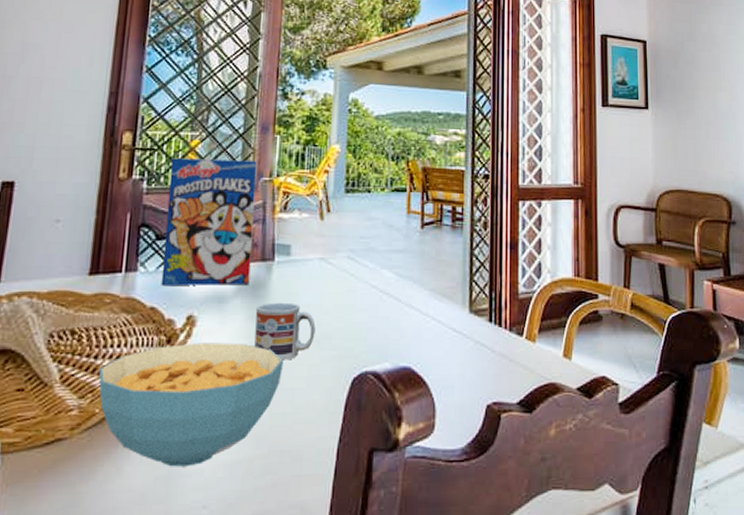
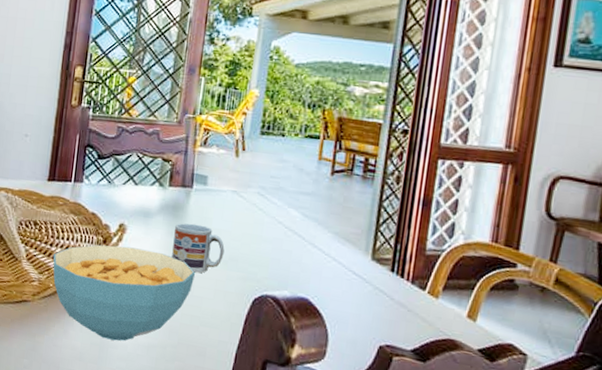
cereal box: present [161,158,257,286] -> none [100,91,183,205]

